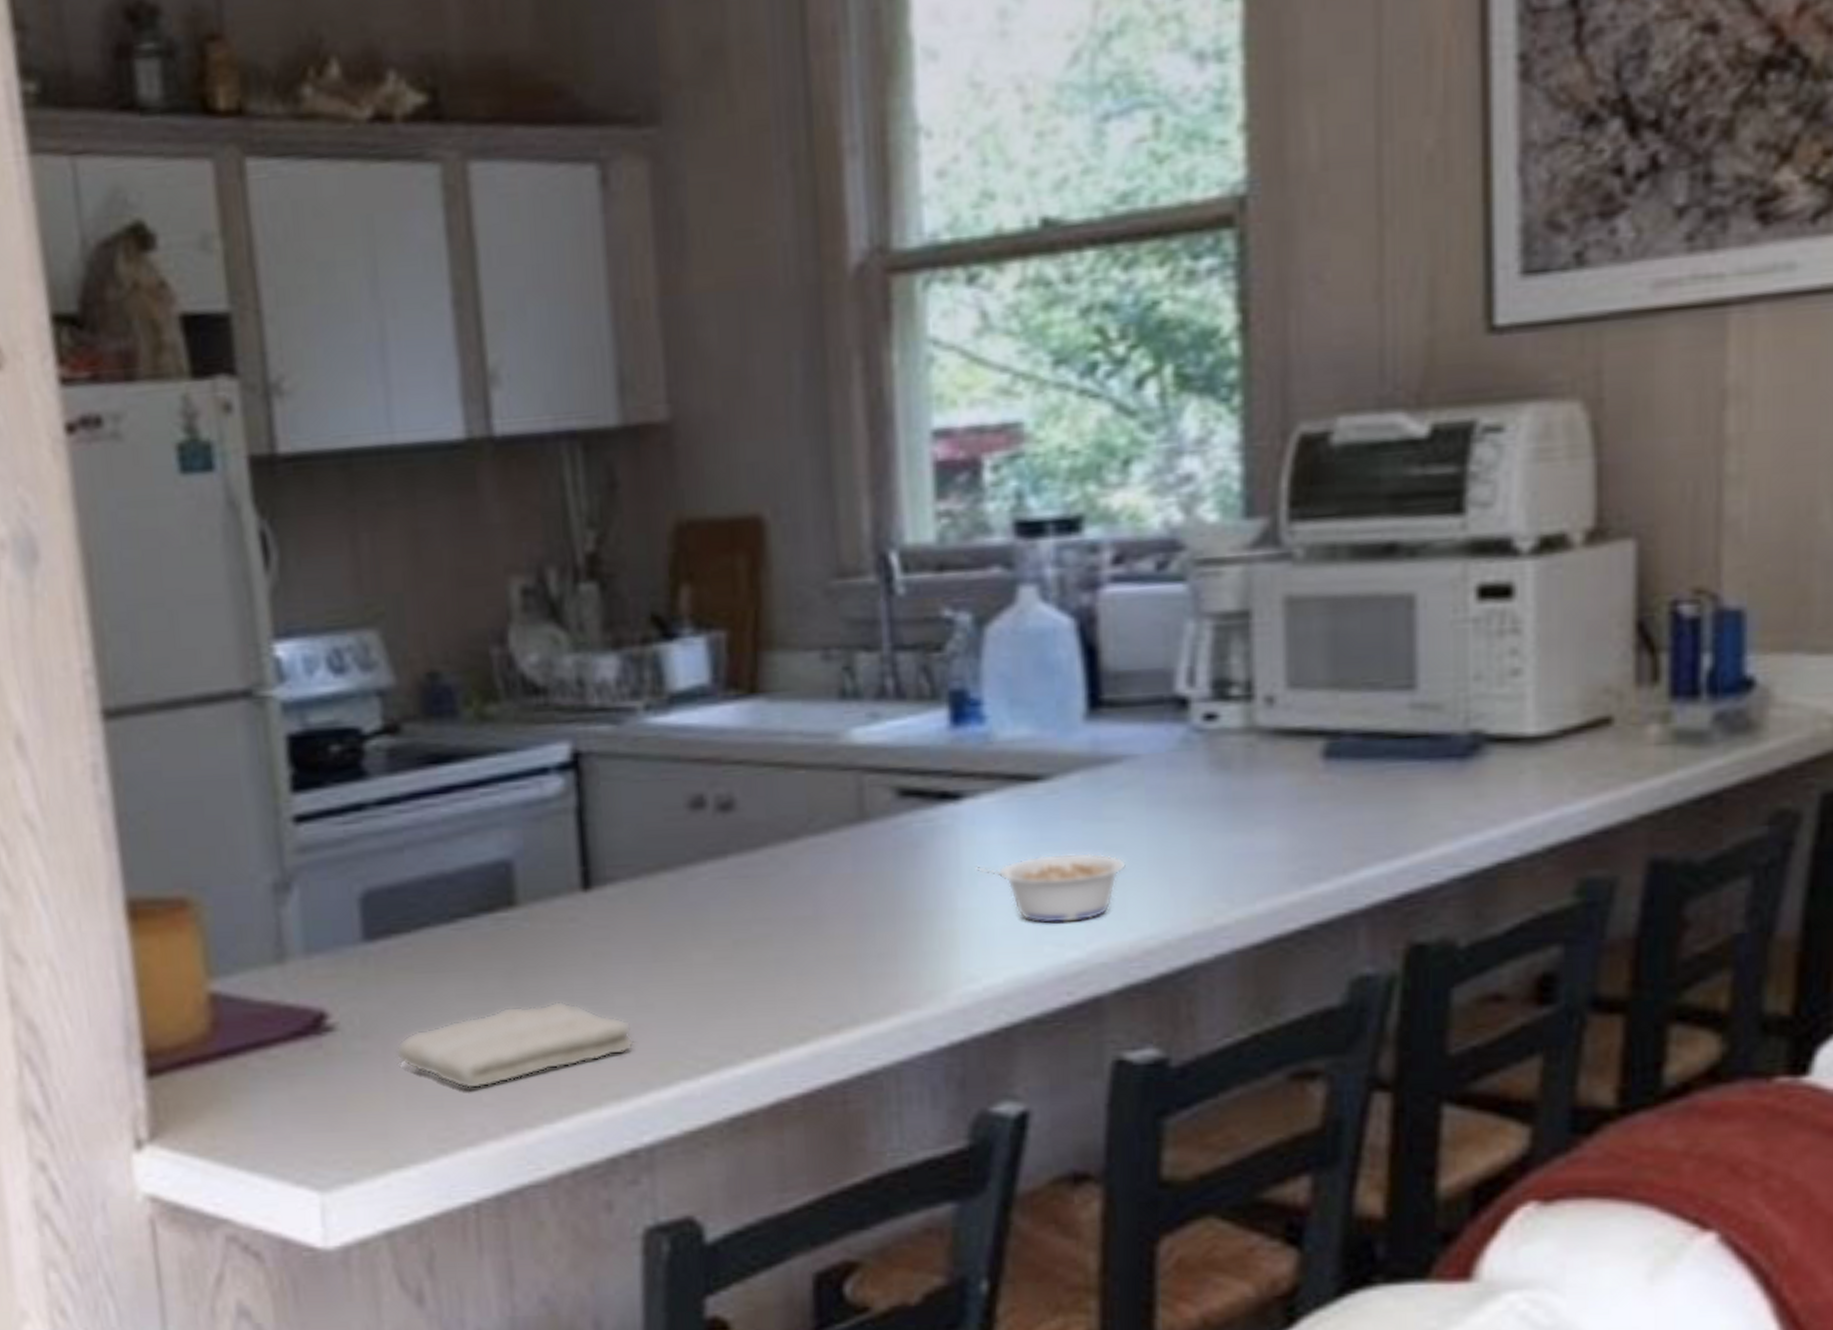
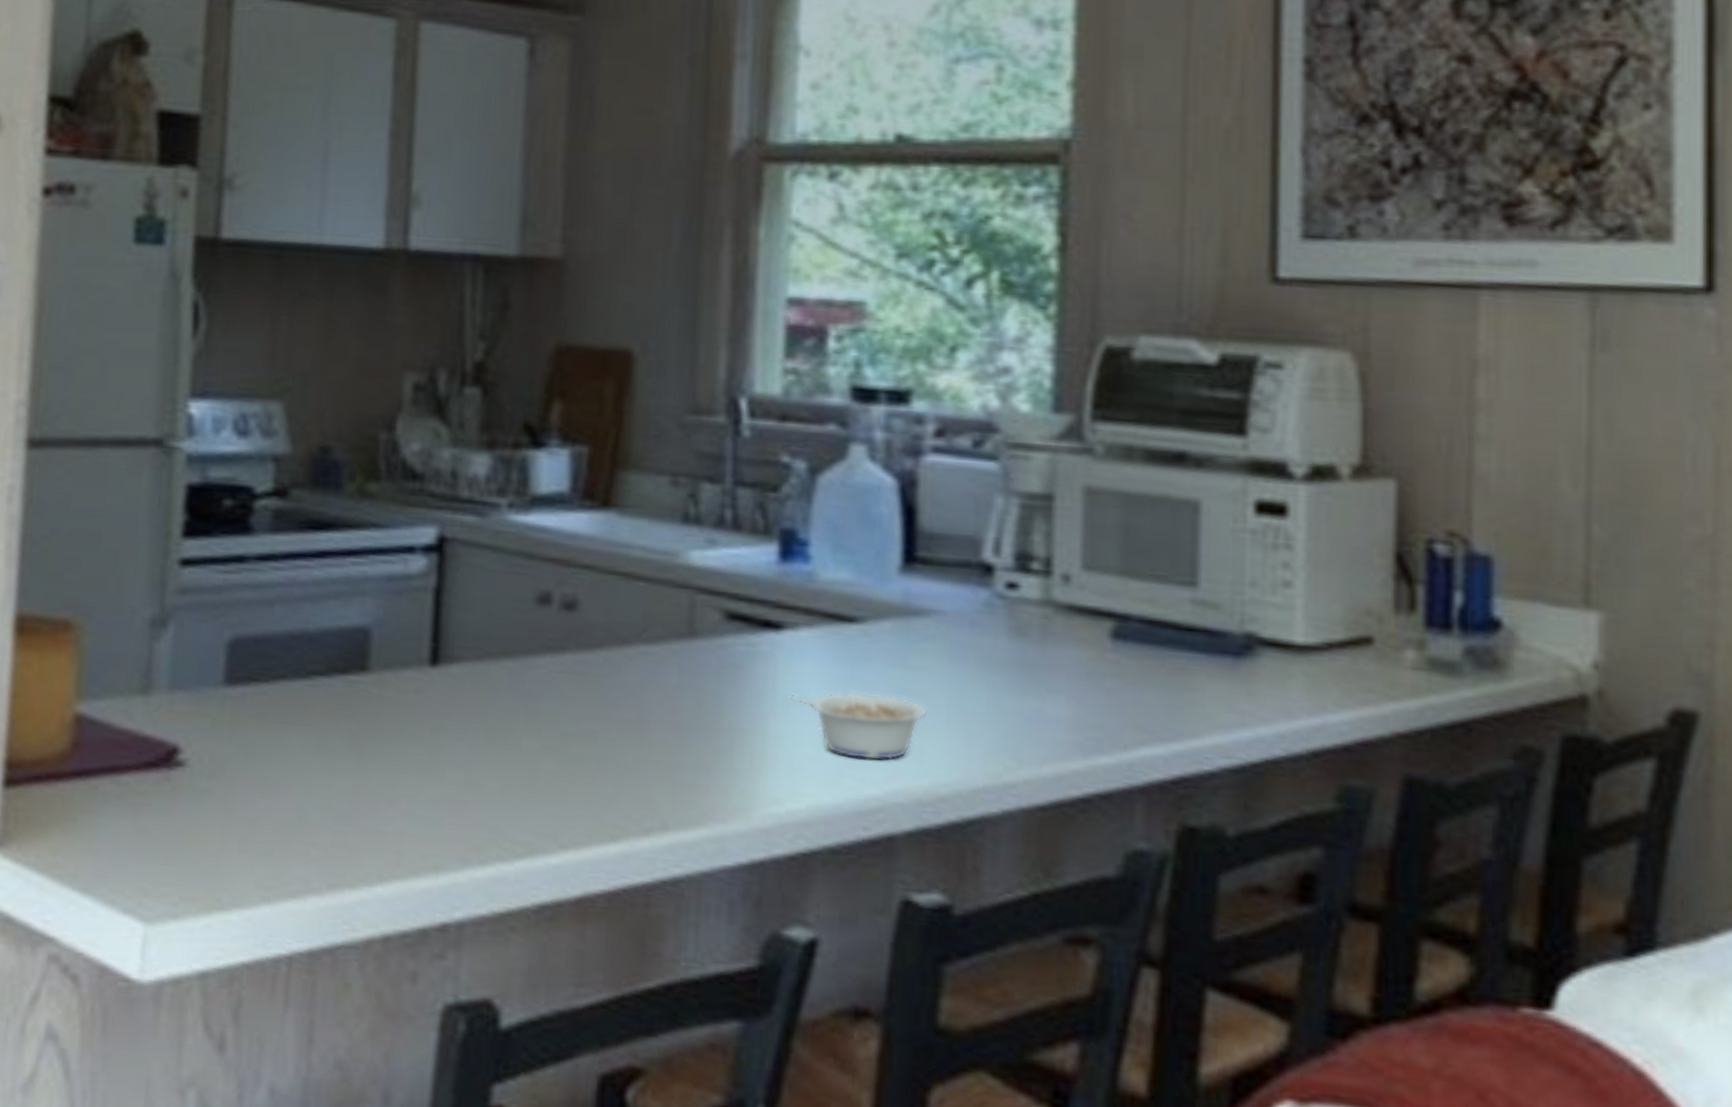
washcloth: present [395,1001,634,1089] -> none [237,766,458,843]

